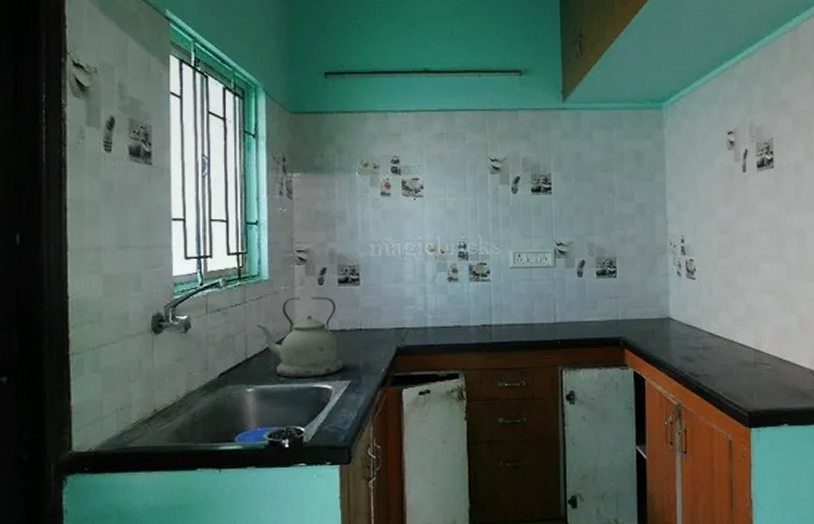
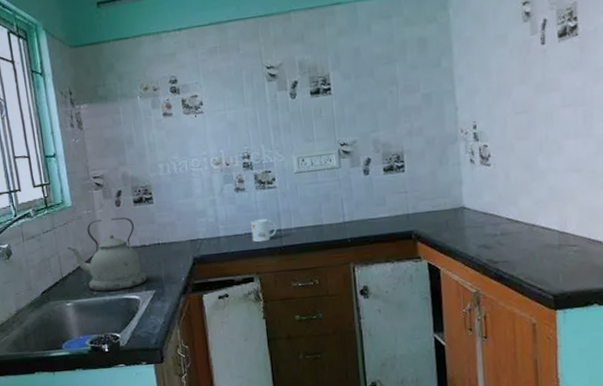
mug: none [460,312,487,337] -> present [250,219,277,243]

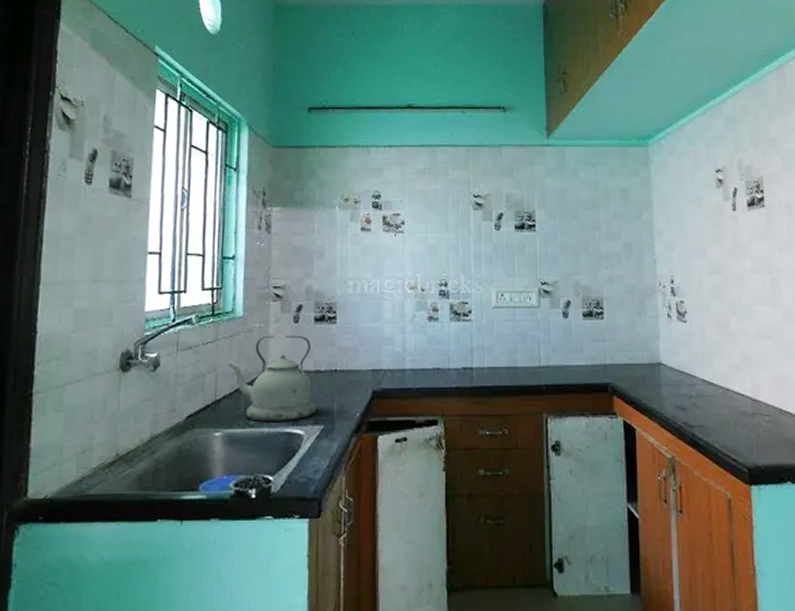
mug: present [250,219,277,243] -> none [440,354,468,380]

